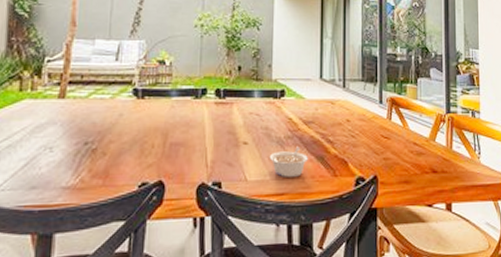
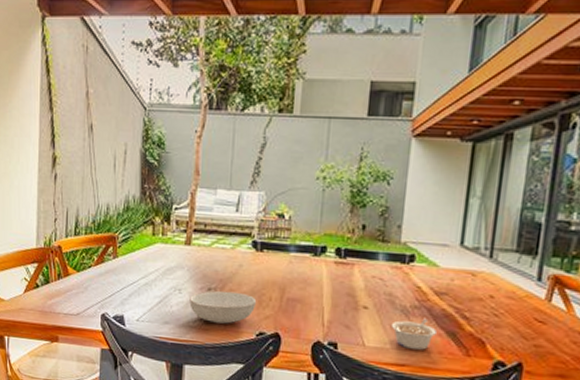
serving bowl: none [62,143,139,180] -> present [189,290,257,324]

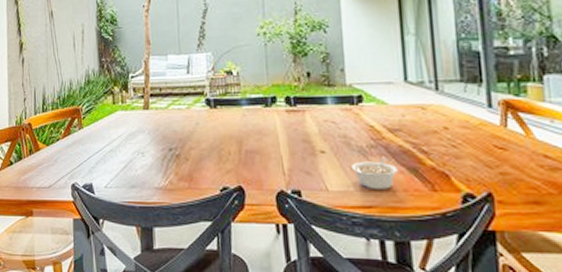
serving bowl: present [189,290,257,324] -> none [153,149,217,182]

